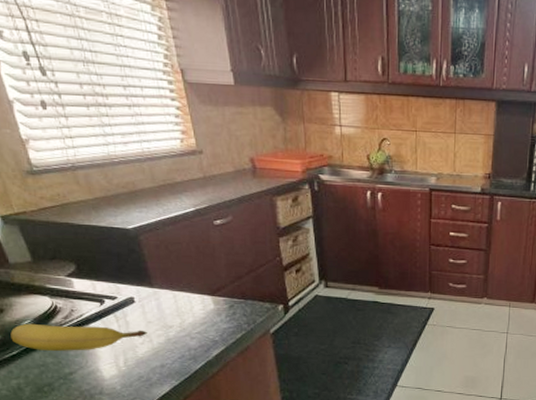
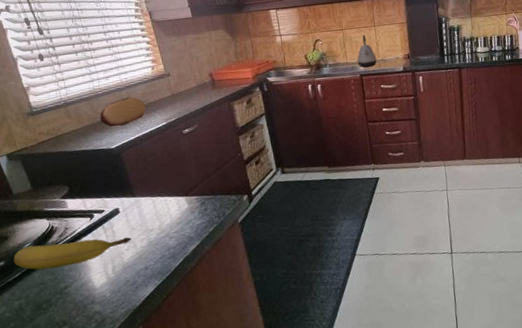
bread loaf: none [115,171,172,205] -> present [100,96,146,127]
kettle: none [427,141,452,181] -> present [356,34,377,67]

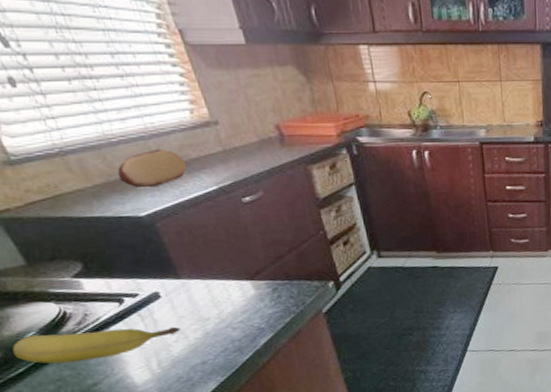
kettle: present [356,34,377,67] -> none [476,90,502,134]

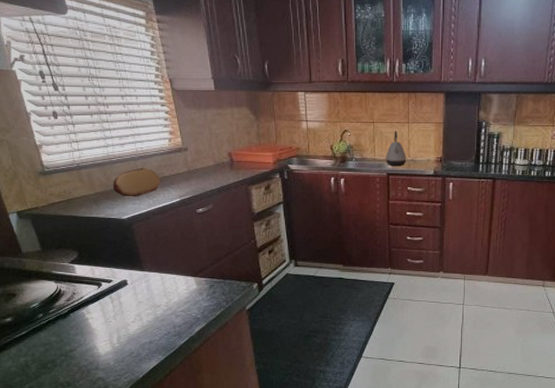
fruit: present [12,326,181,364] -> none [21,306,138,330]
kettle: none [476,90,502,134] -> present [385,130,407,166]

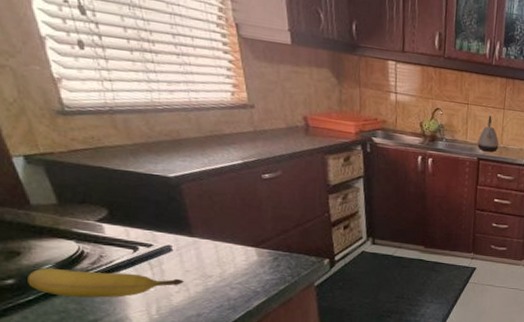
fruit: none [21,306,138,330] -> present [27,267,184,298]
bread loaf: present [113,167,161,197] -> none [158,120,219,154]

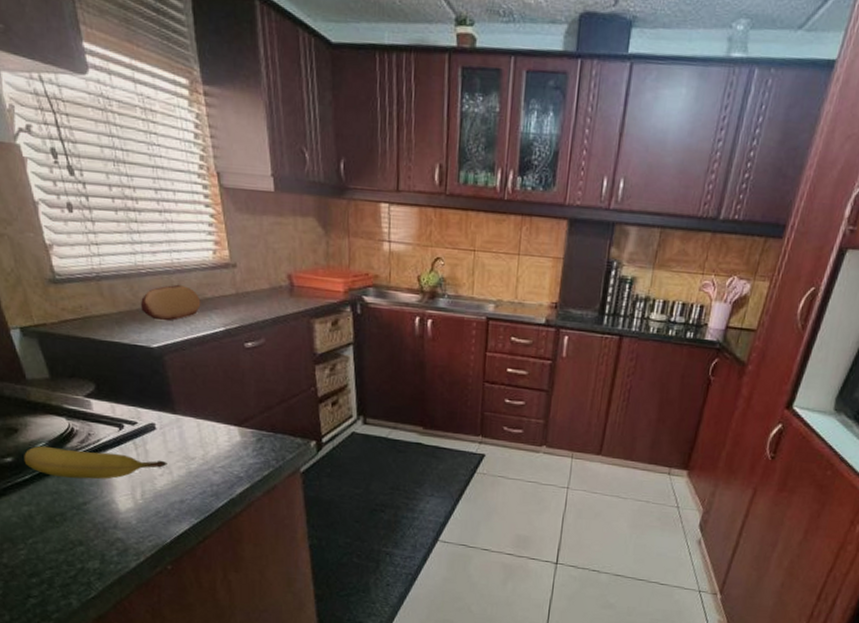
bread loaf: none [158,120,219,154] -> present [141,284,201,322]
kettle: present [476,115,499,152] -> none [485,263,513,310]

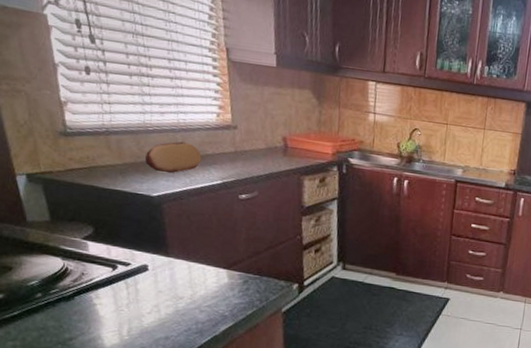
fruit: present [24,445,167,479] -> none [15,283,156,316]

